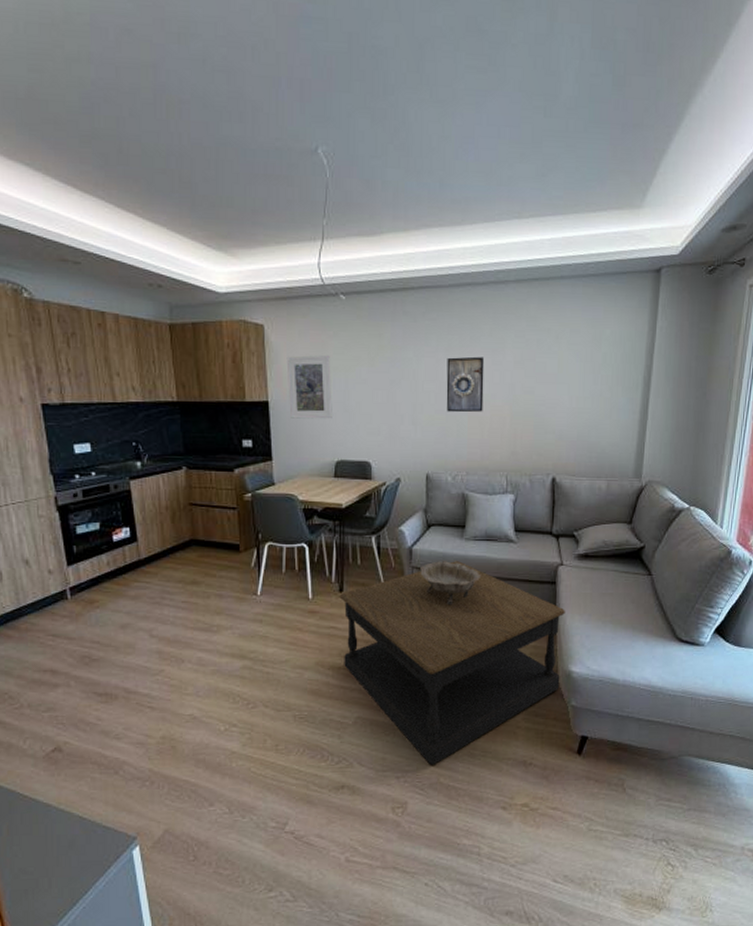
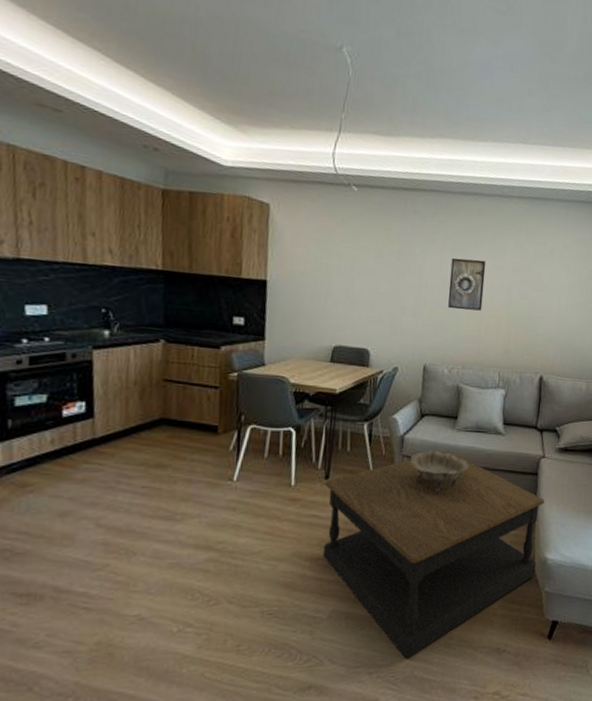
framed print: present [286,354,332,419] -> none [289,238,337,305]

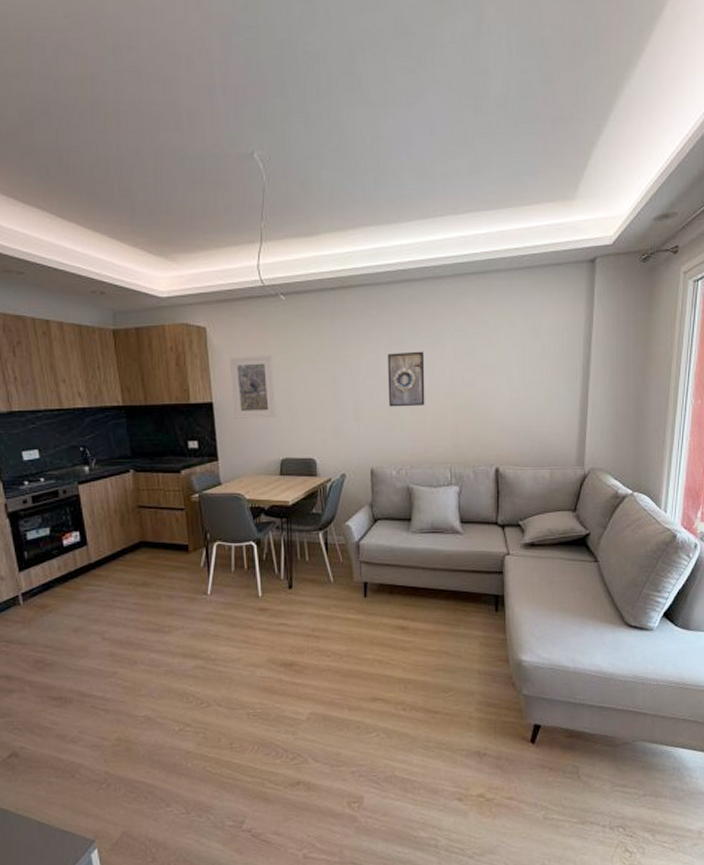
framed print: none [289,238,337,305] -> present [229,354,276,419]
coffee table: present [323,451,545,658] -> none [288,554,513,759]
decorative bowl: present [410,450,469,495] -> none [368,554,428,599]

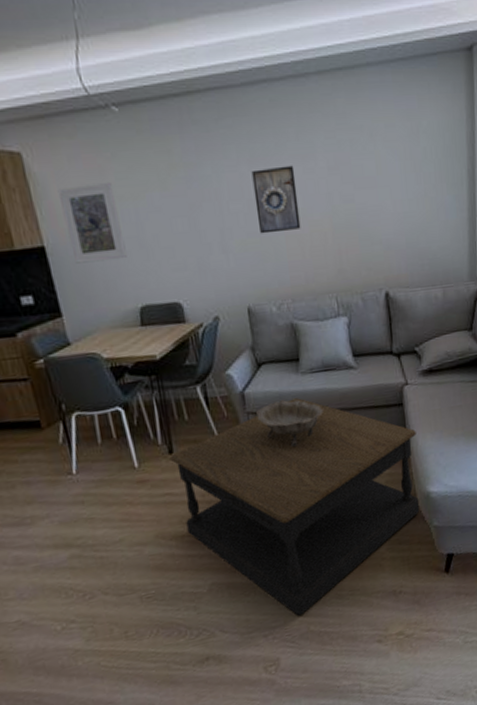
coffee table: none [288,554,513,759] -> present [169,398,420,616]
decorative bowl: none [368,554,428,599] -> present [256,399,323,448]

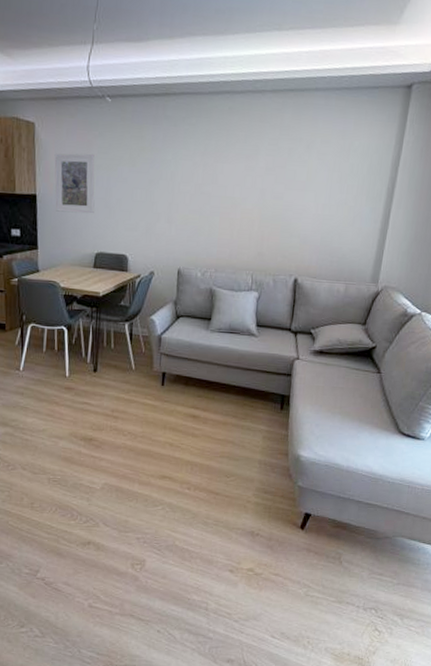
coffee table: present [169,398,420,616] -> none [93,350,298,530]
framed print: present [251,165,301,234] -> none [200,161,238,214]
decorative bowl: present [256,399,323,448] -> none [167,349,222,390]

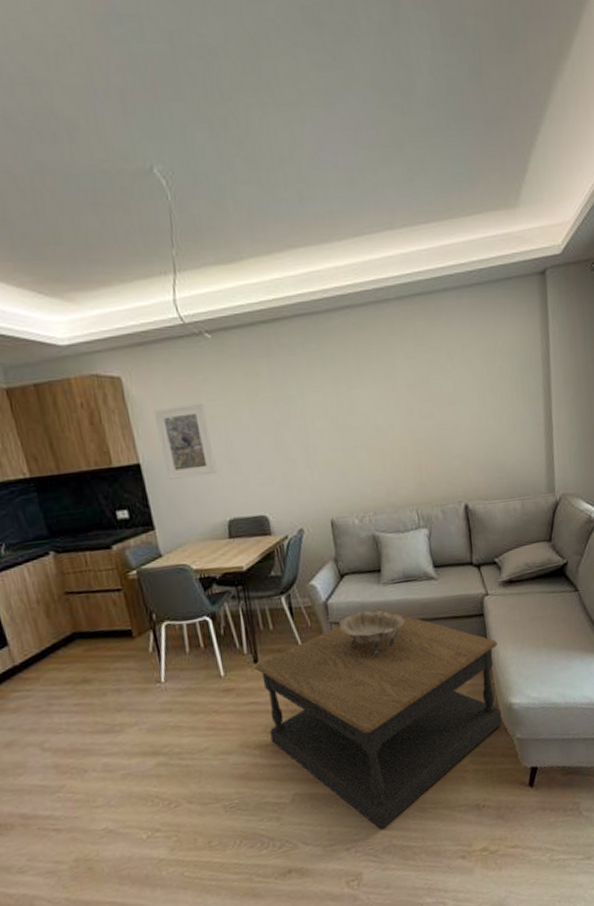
coffee table: none [93,350,298,530] -> present [254,608,503,829]
decorative bowl: none [167,349,222,390] -> present [339,610,405,658]

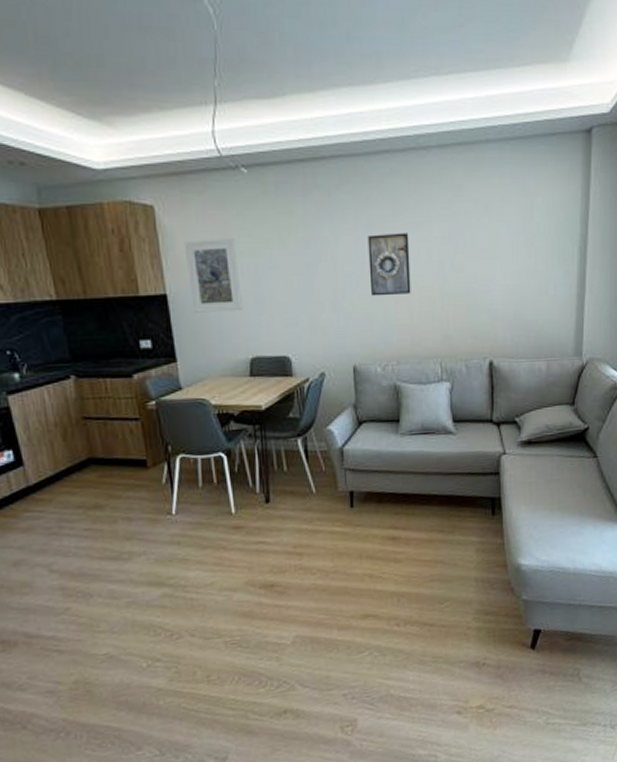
coffee table: present [254,608,503,829] -> none [265,458,511,678]
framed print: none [335,385,382,450] -> present [367,232,411,296]
decorative bowl: present [339,610,405,658] -> none [353,459,419,508]

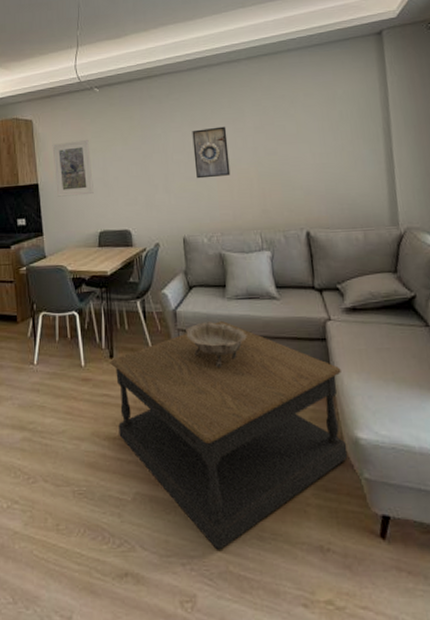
coffee table: none [265,458,511,678] -> present [110,321,348,550]
decorative bowl: none [353,459,419,508] -> present [186,322,247,368]

